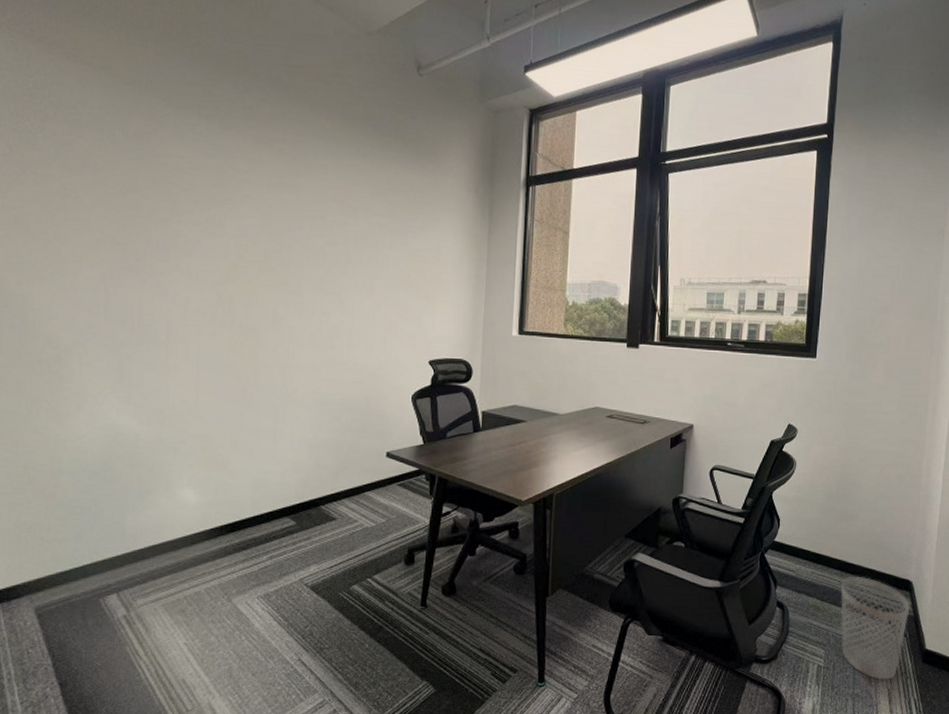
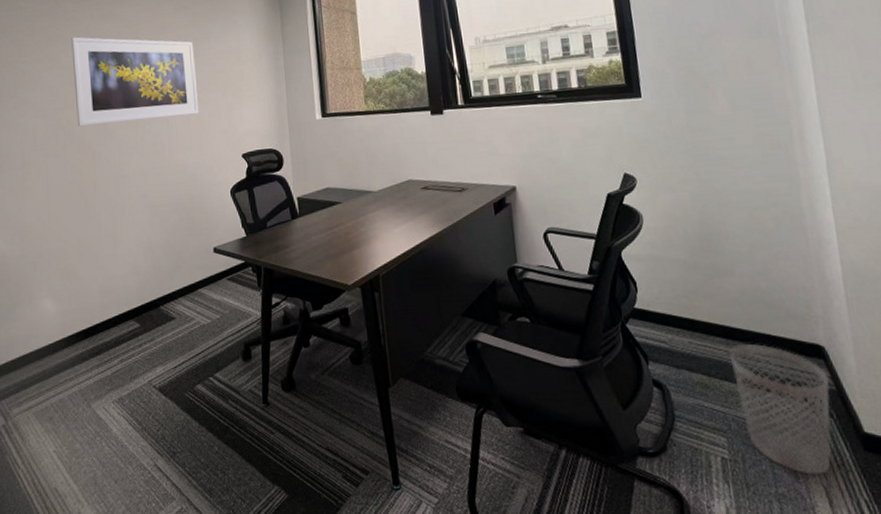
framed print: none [240,203,388,312] -> present [71,37,199,127]

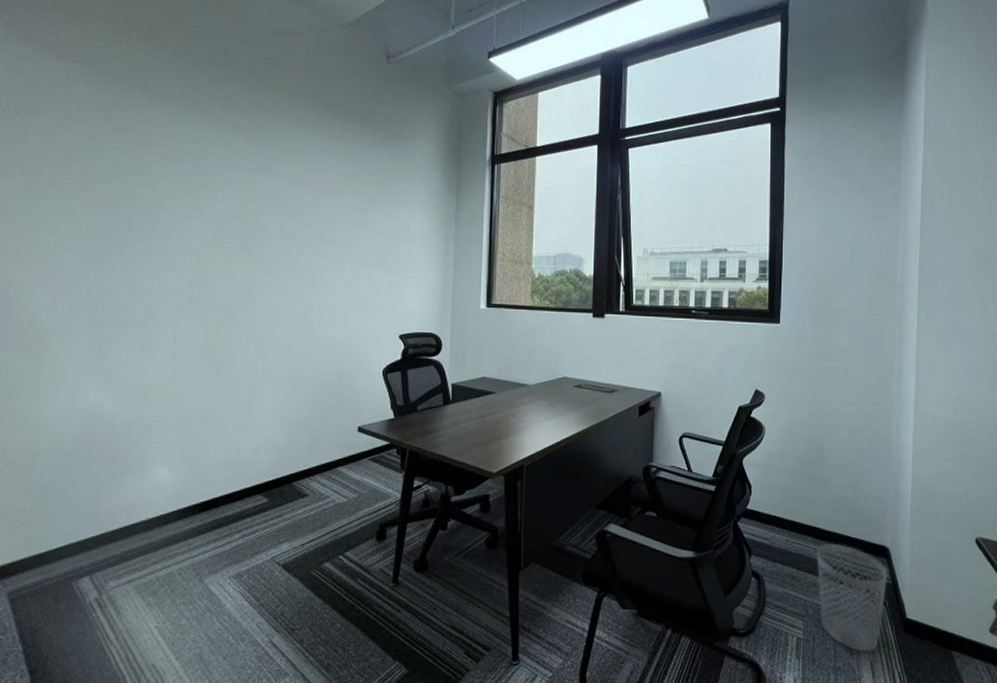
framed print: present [71,37,199,127] -> none [217,187,359,289]

